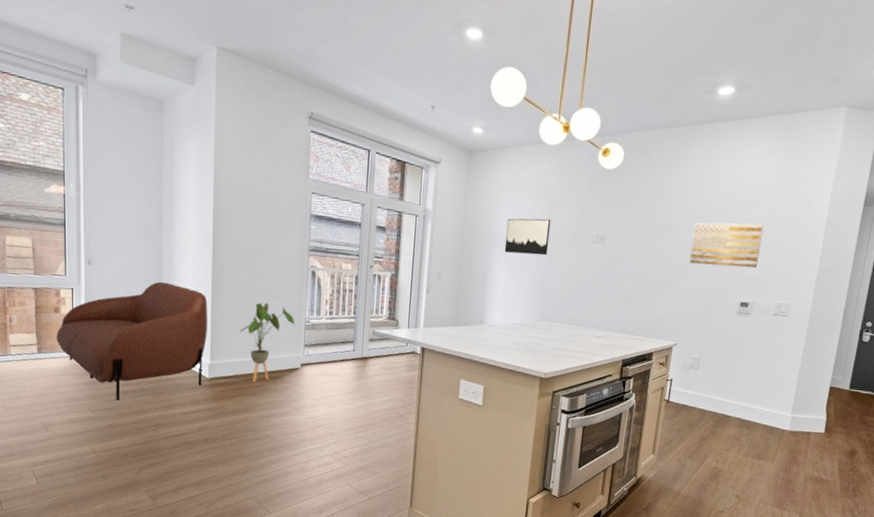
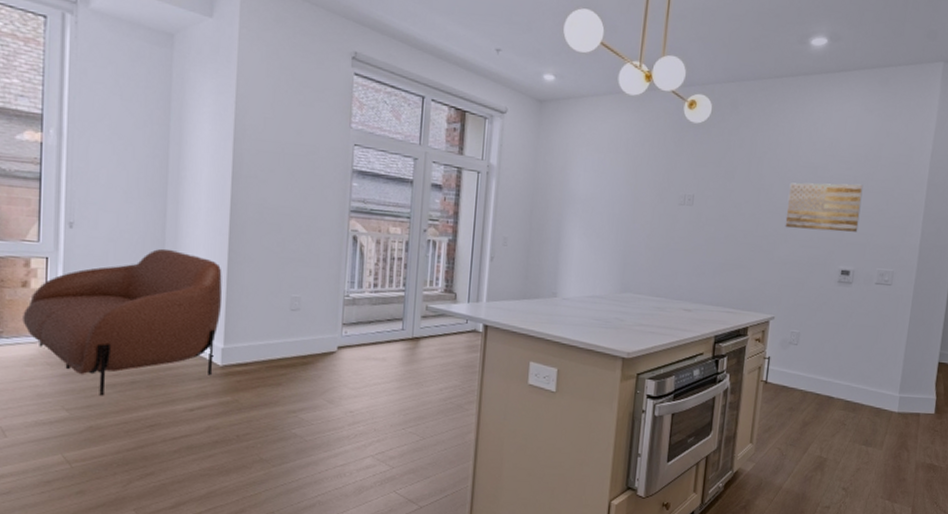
house plant: present [239,302,295,382] -> none [262,273,331,370]
wall art: present [504,218,551,256] -> none [580,176,633,219]

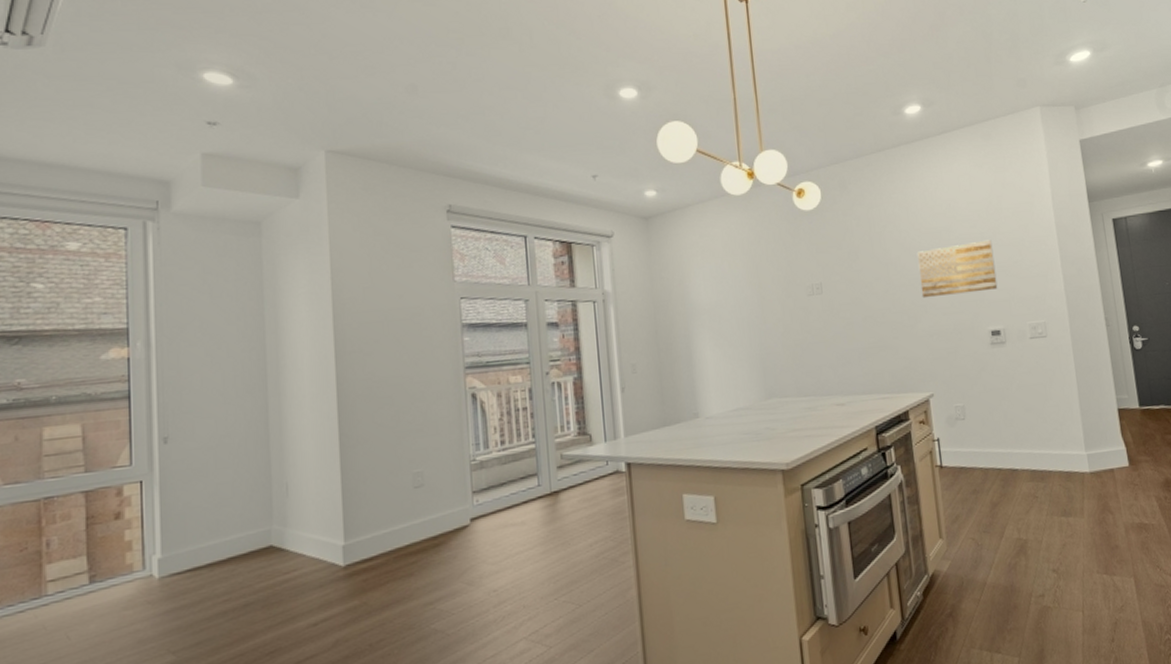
sofa: present [23,248,223,396] -> none [117,445,338,629]

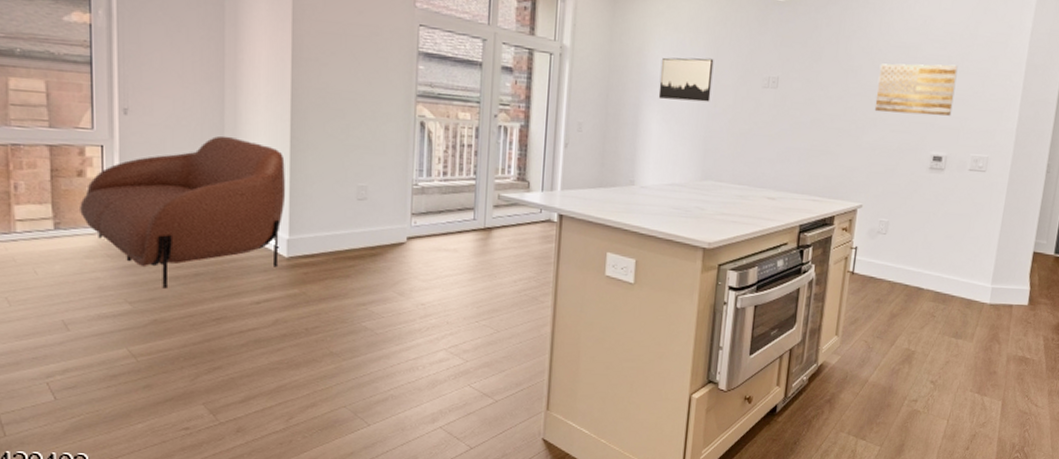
sofa: none [117,445,338,629] -> present [80,135,286,289]
wall art: none [704,277,759,325] -> present [658,57,714,102]

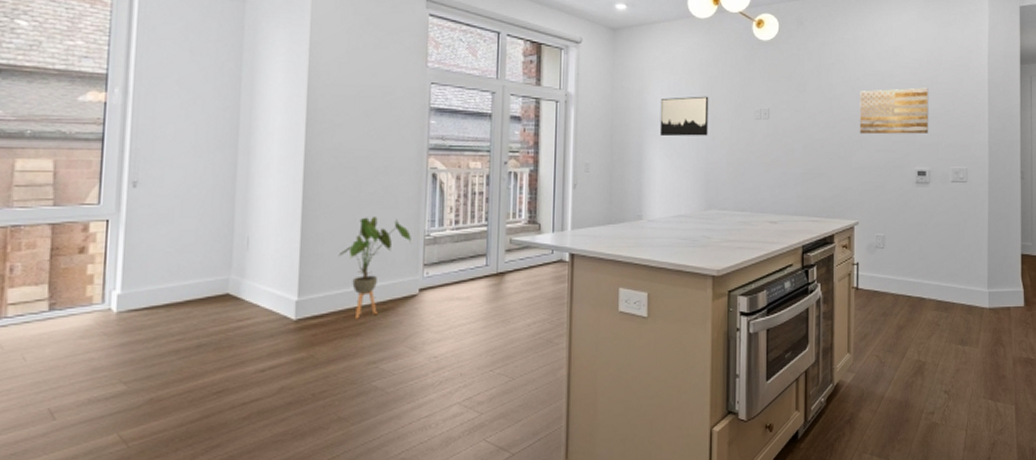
sofa: present [80,135,286,289] -> none [78,201,296,364]
house plant: none [327,160,399,261] -> present [338,215,411,319]

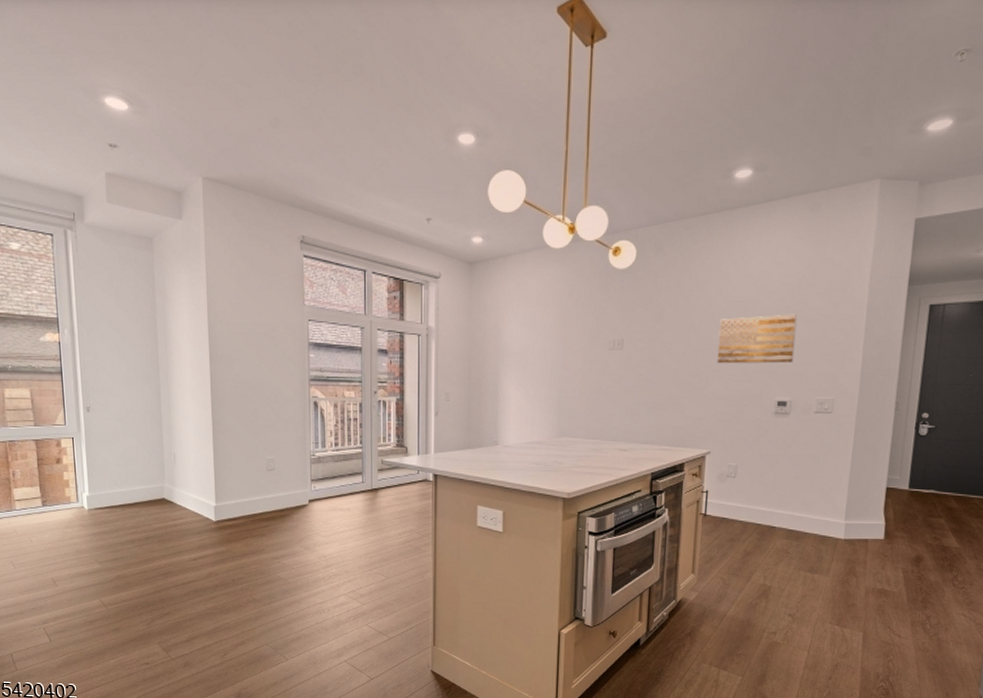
house plant: present [338,215,411,319] -> none [243,437,300,523]
wall art: present [659,96,709,136] -> none [514,327,563,367]

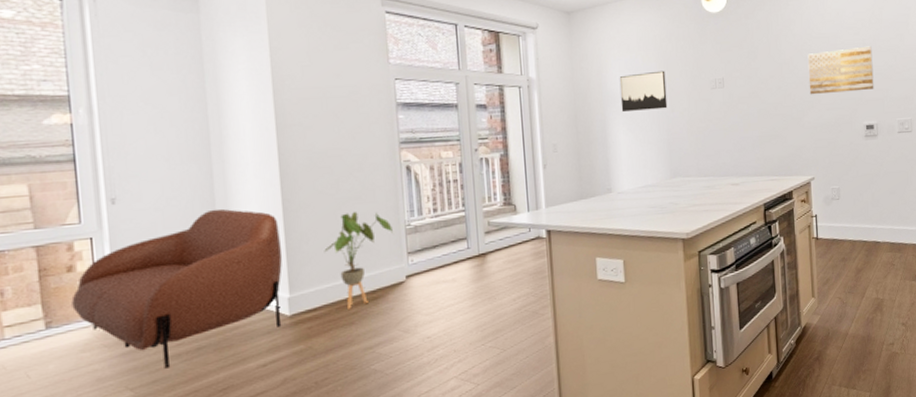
sofa: none [59,424,212,550] -> present [71,208,283,369]
house plant: none [243,437,300,523] -> present [324,211,393,309]
wall art: none [514,327,563,367] -> present [619,70,668,111]

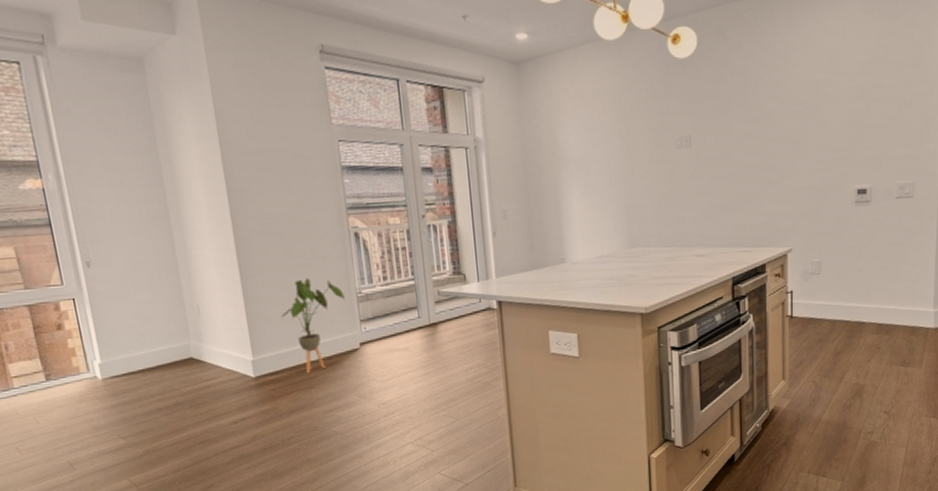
sofa: present [71,208,283,369] -> none [64,273,247,421]
wall art: present [619,70,668,111] -> none [573,127,627,174]
wall art: present [807,46,874,95] -> none [791,94,871,154]

